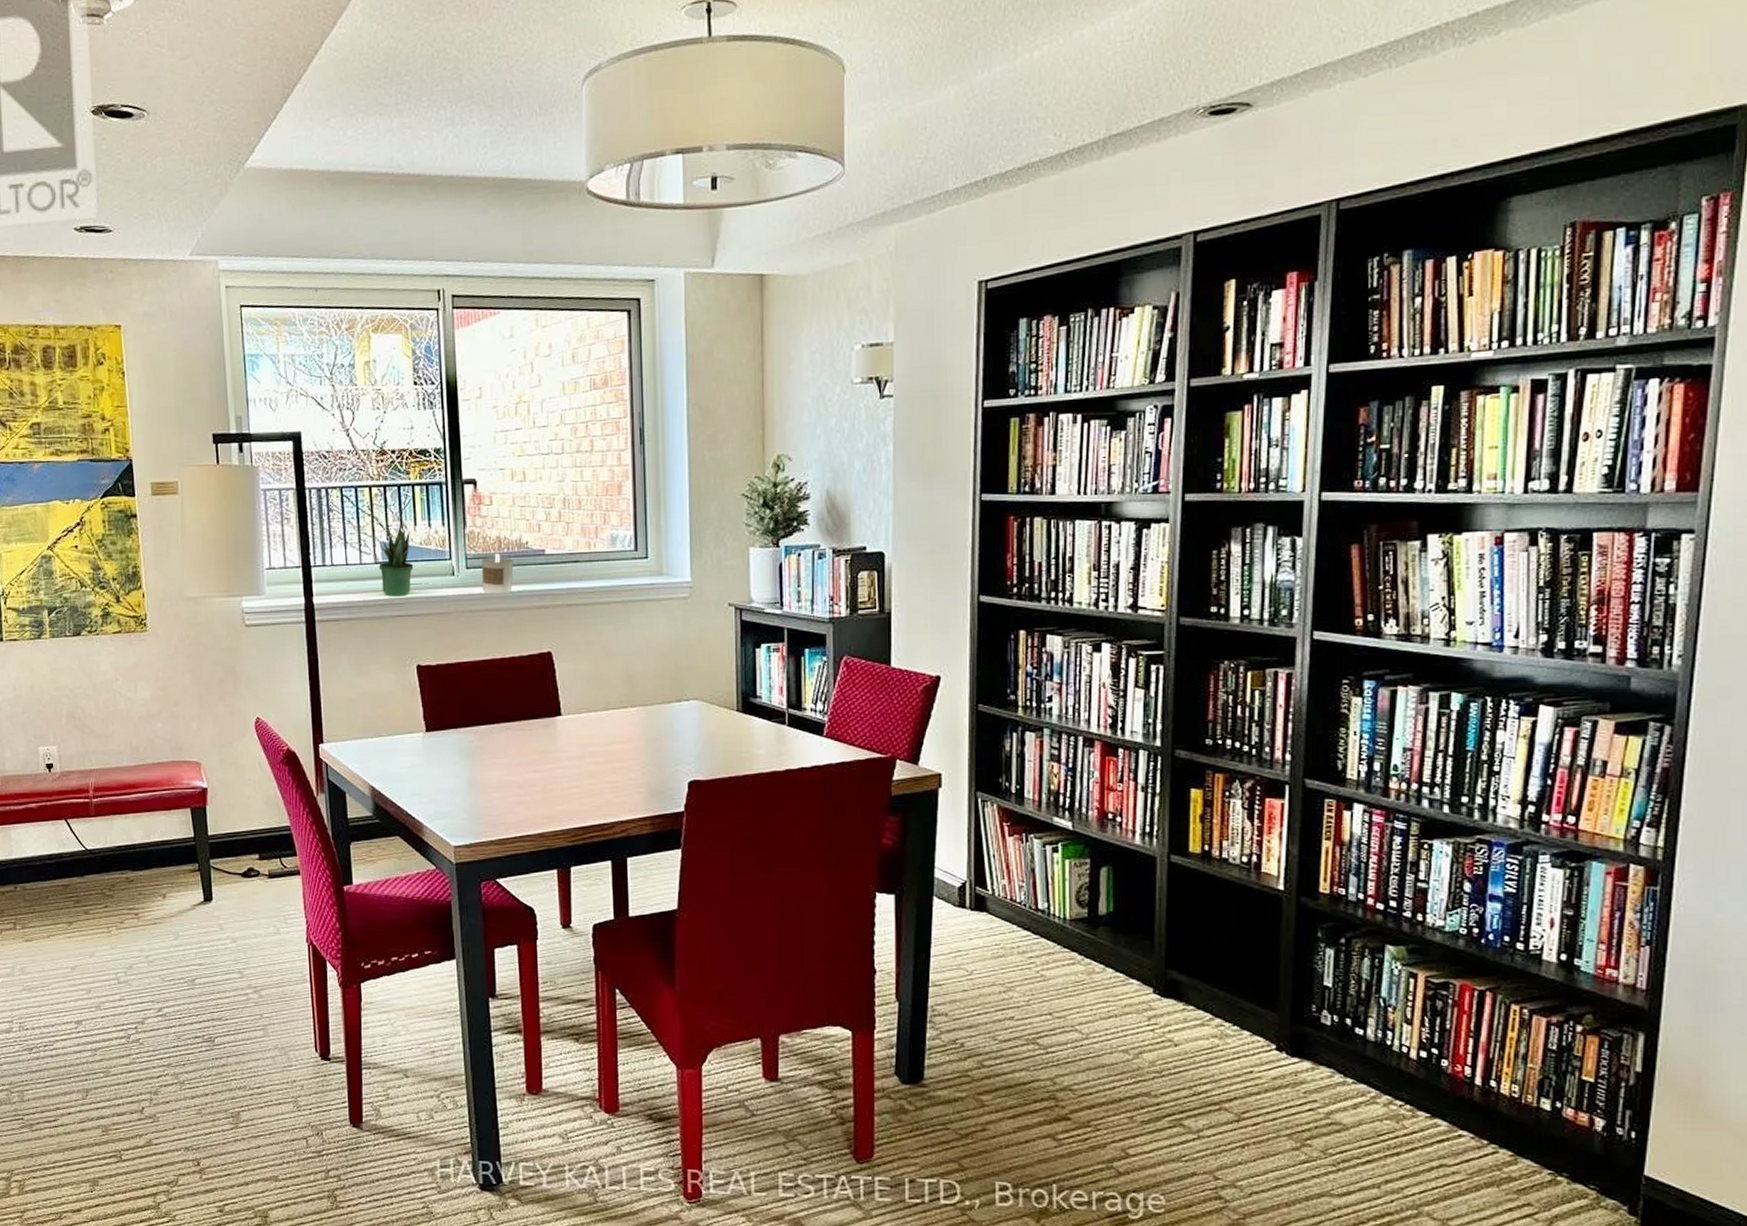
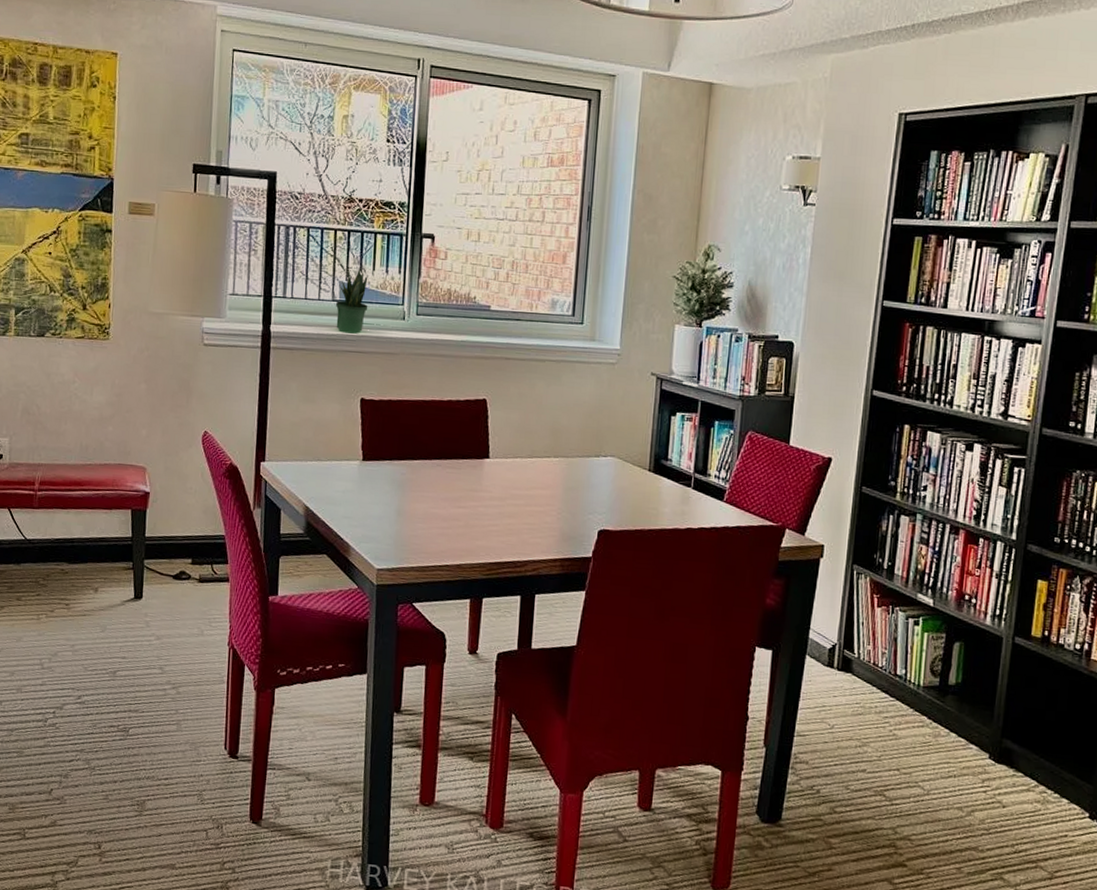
candle: present [481,553,514,595] -> none [429,304,461,342]

